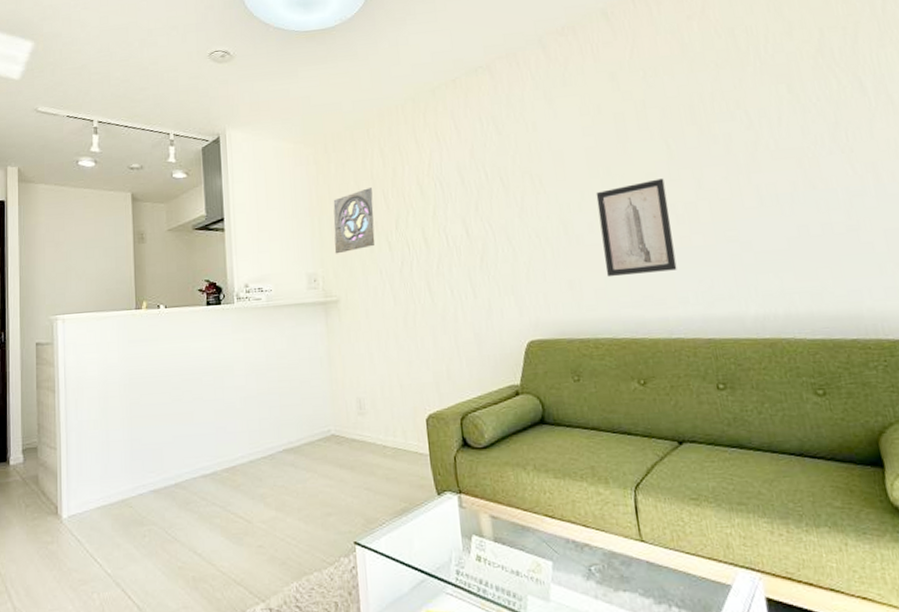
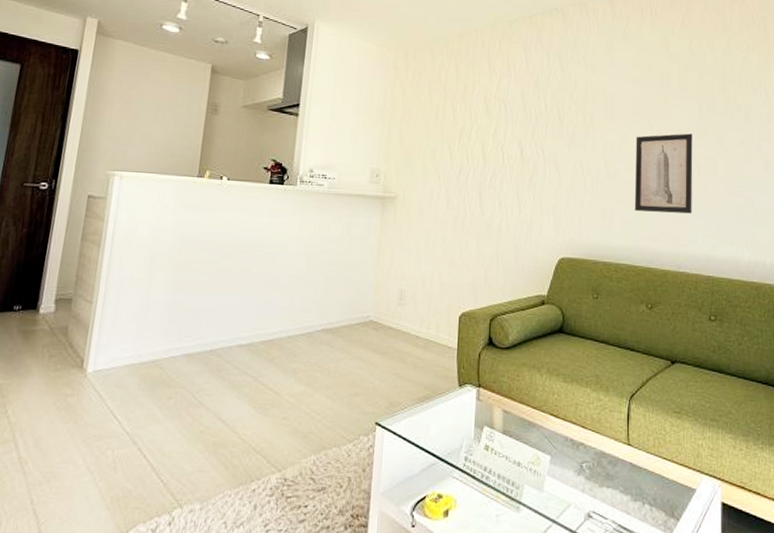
wall ornament: present [333,187,375,254] -> none [399,99,443,155]

